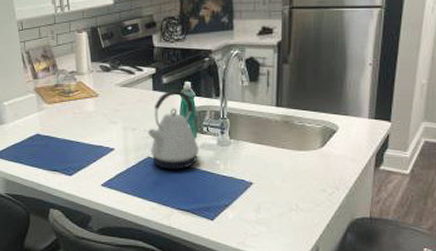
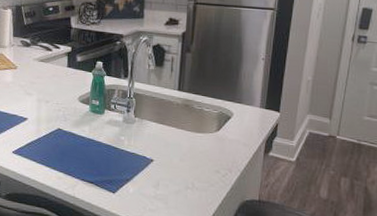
kettle: present [147,89,199,170] -> none [59,67,106,143]

